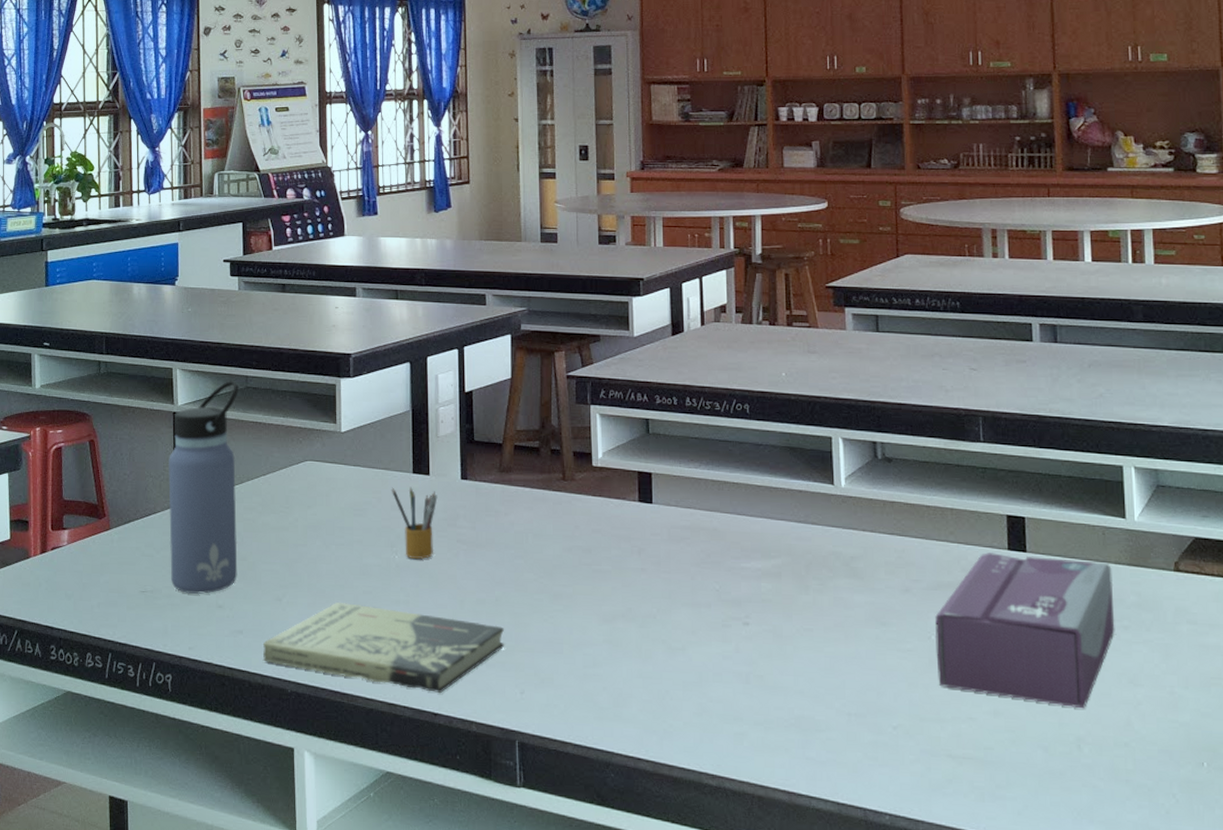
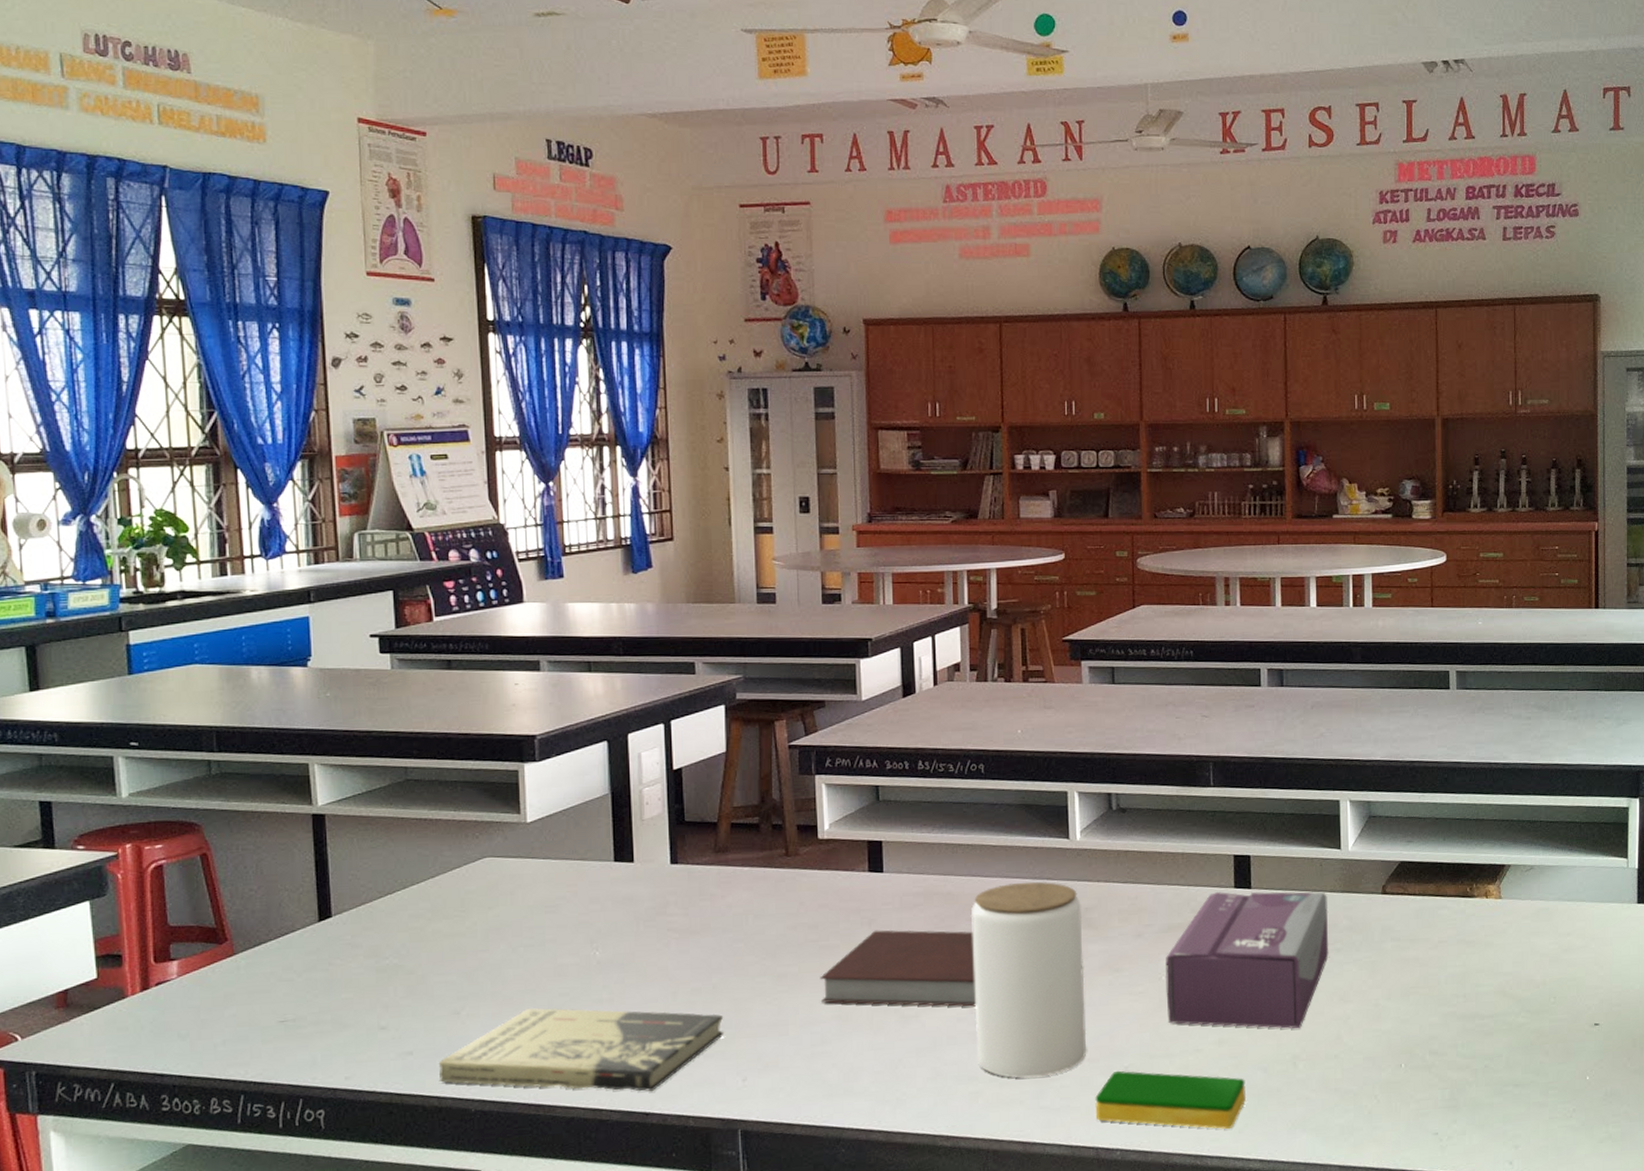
water bottle: present [168,380,240,594] -> none [307,772,404,1018]
pencil box: present [392,486,438,559] -> none [590,876,644,953]
notebook: none [592,559,742,646] -> present [820,930,977,1007]
jar: none [736,524,853,726] -> present [970,881,1087,1078]
dish sponge: none [862,729,1026,809] -> present [1095,1070,1247,1130]

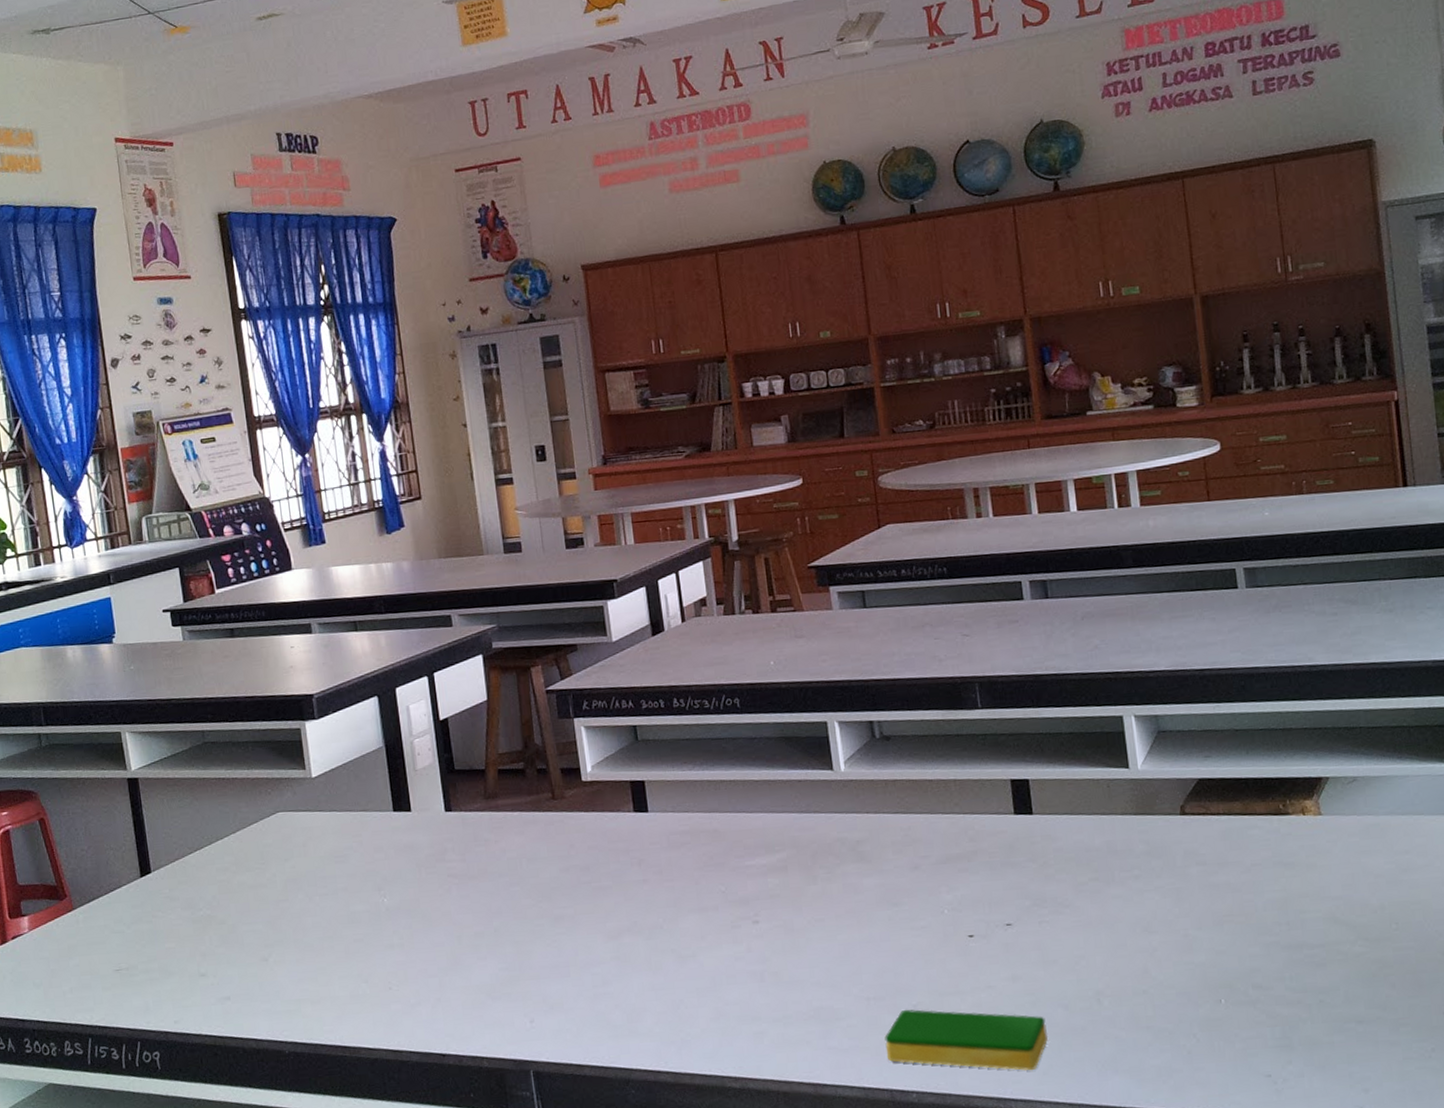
book: present [438,1008,724,1092] -> none [254,954,509,1034]
notebook: present [820,930,977,1007] -> none [595,868,754,945]
jar: present [970,881,1087,1078] -> none [739,815,871,1018]
tissue box: present [1166,892,1329,1029] -> none [946,815,1127,963]

